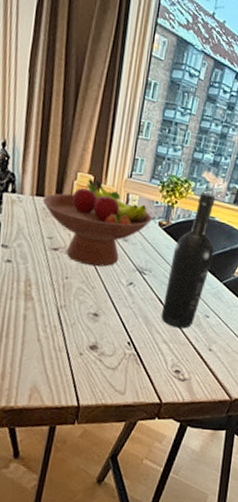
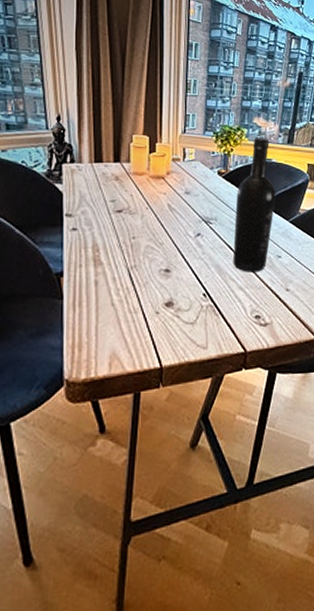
fruit bowl: present [42,178,152,267] -> none [101,139,211,223]

